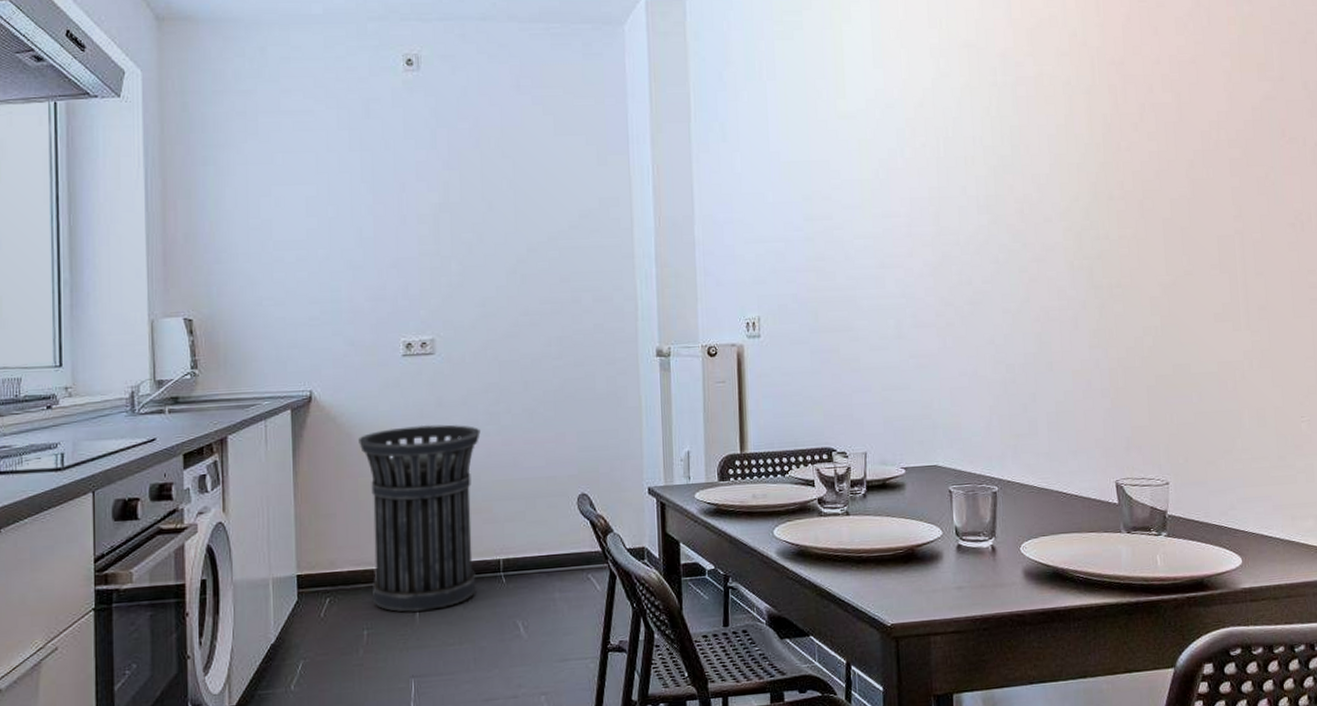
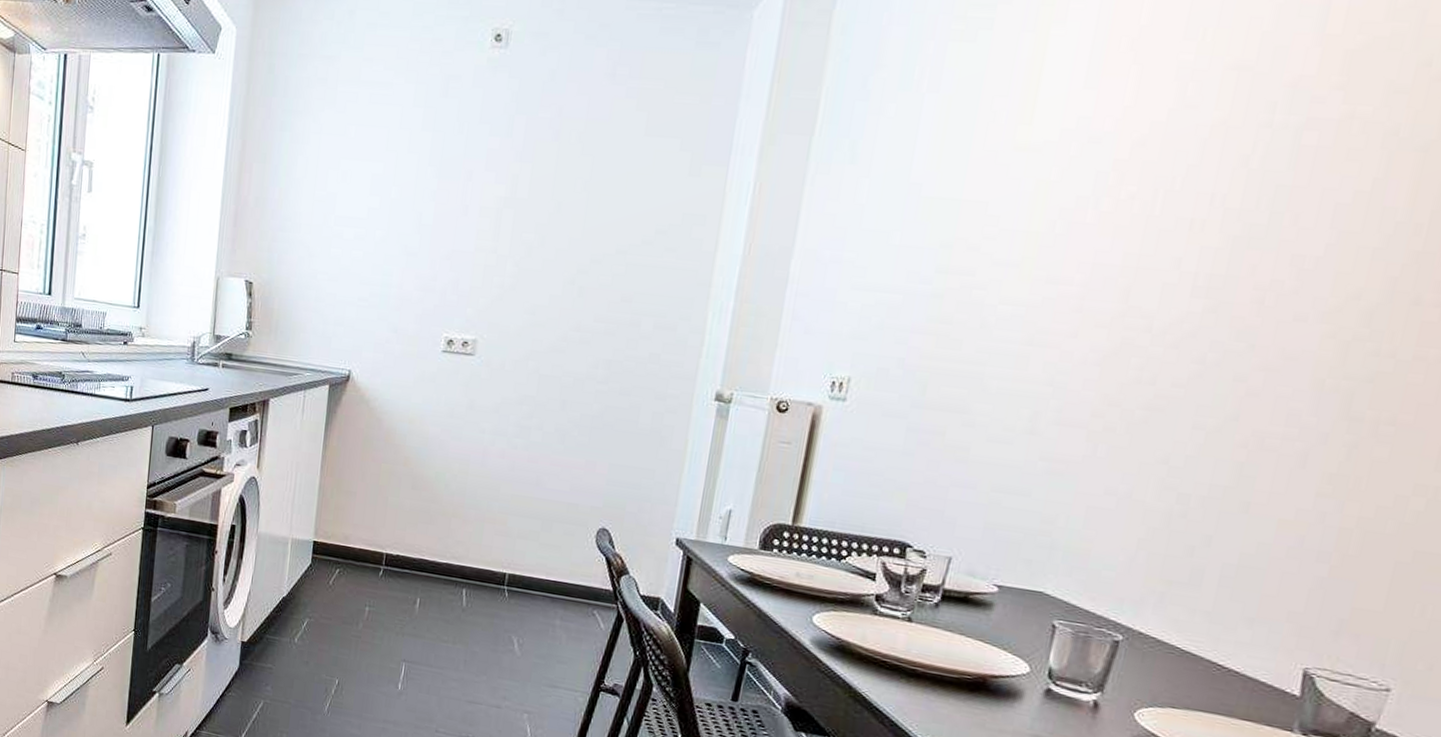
trash can: present [359,424,481,612] -> none [378,422,508,606]

